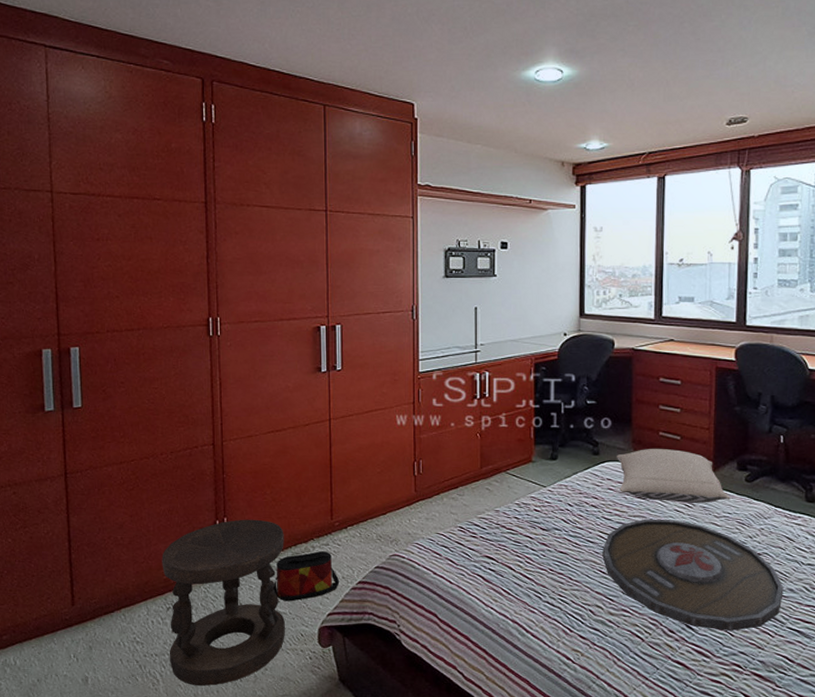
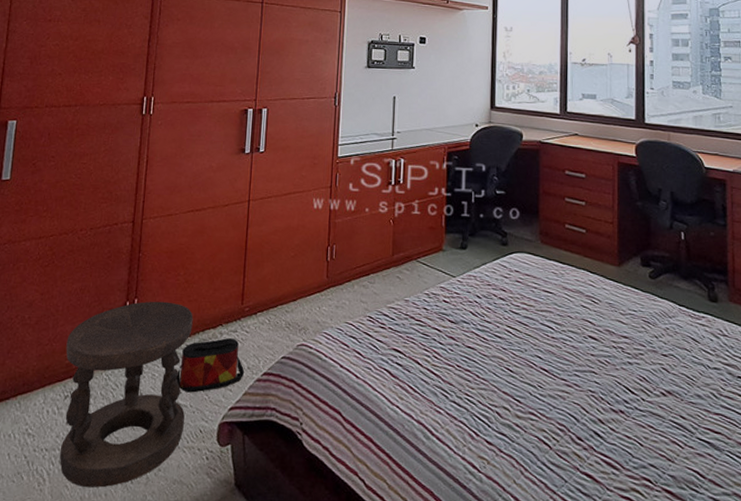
serving tray: present [602,518,784,631] -> none [510,313,691,440]
pillow: present [617,448,731,504] -> none [524,240,635,300]

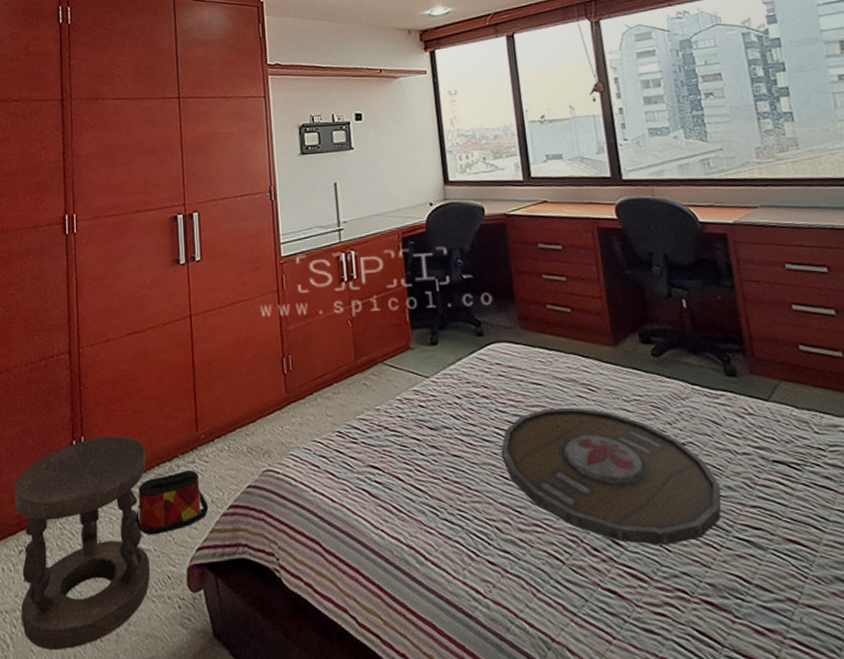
serving tray: none [510,313,691,440] -> present [501,407,721,545]

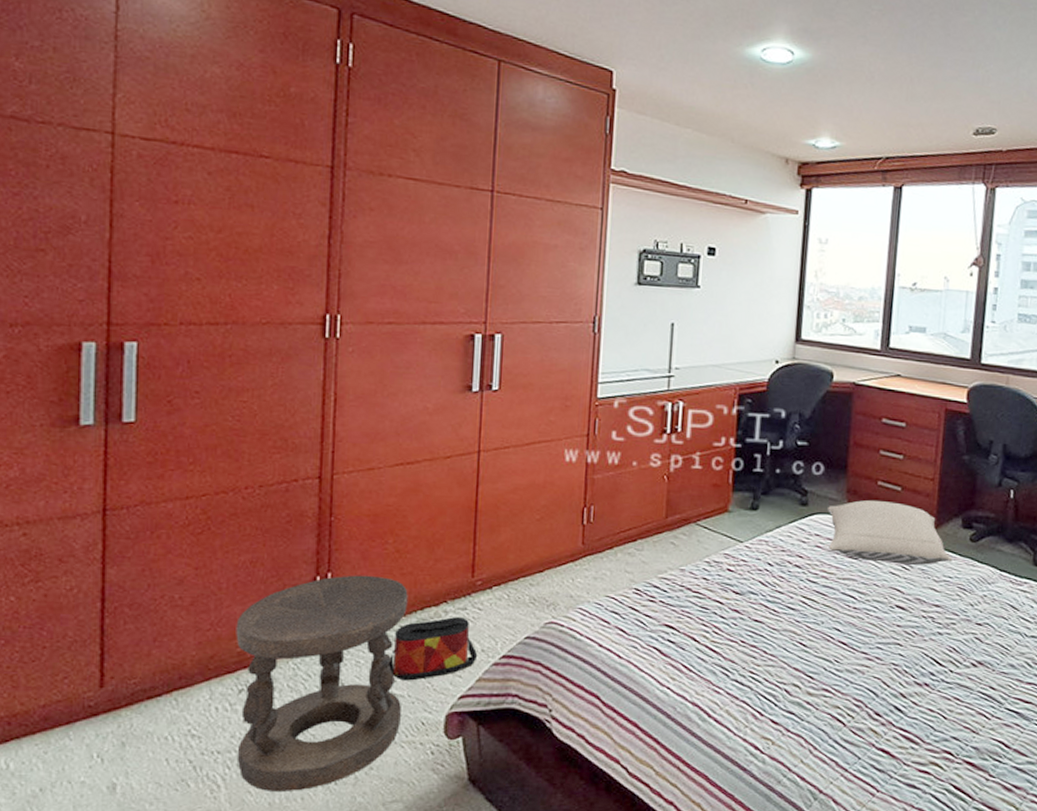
serving tray: present [501,407,721,545] -> none [804,582,1004,713]
pillow: none [503,323,638,387] -> present [828,500,953,566]

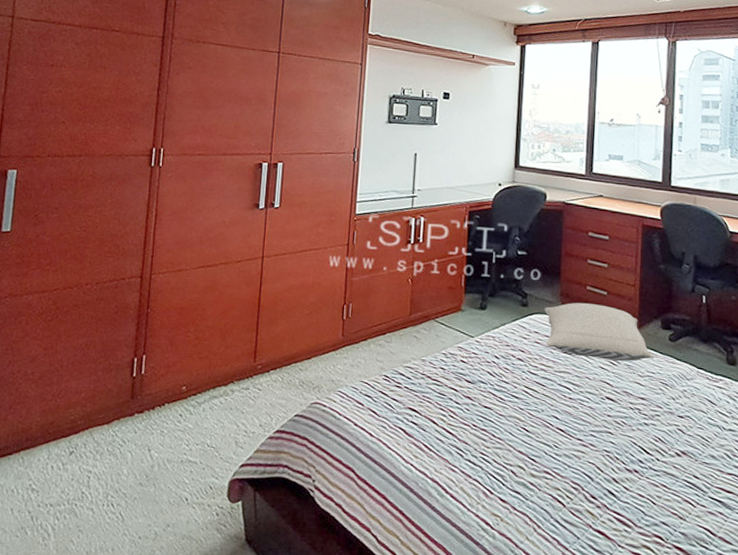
stool: present [236,575,408,793] -> none [65,357,204,543]
bag: present [387,617,478,681] -> none [185,395,257,450]

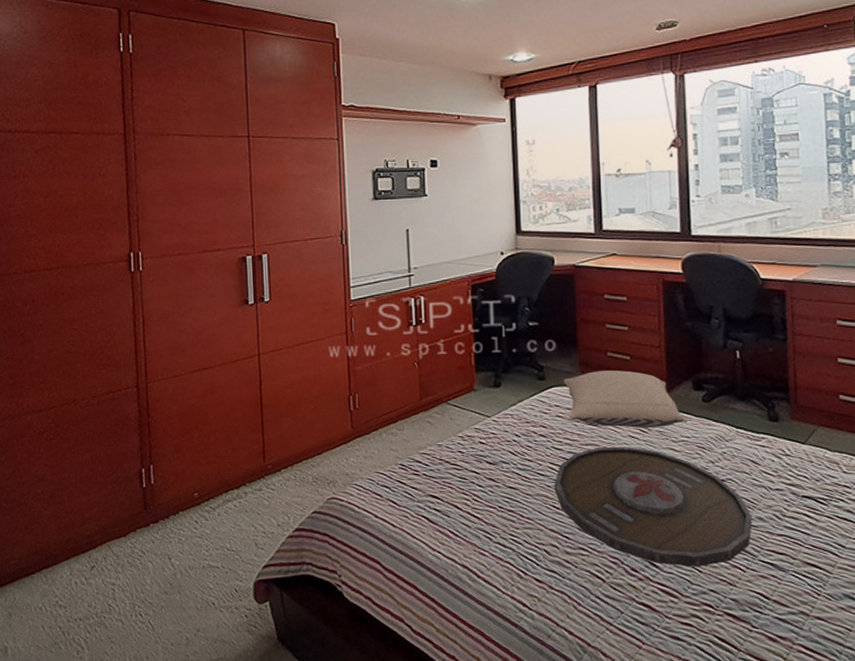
serving tray: none [526,375,706,499] -> present [554,446,752,567]

